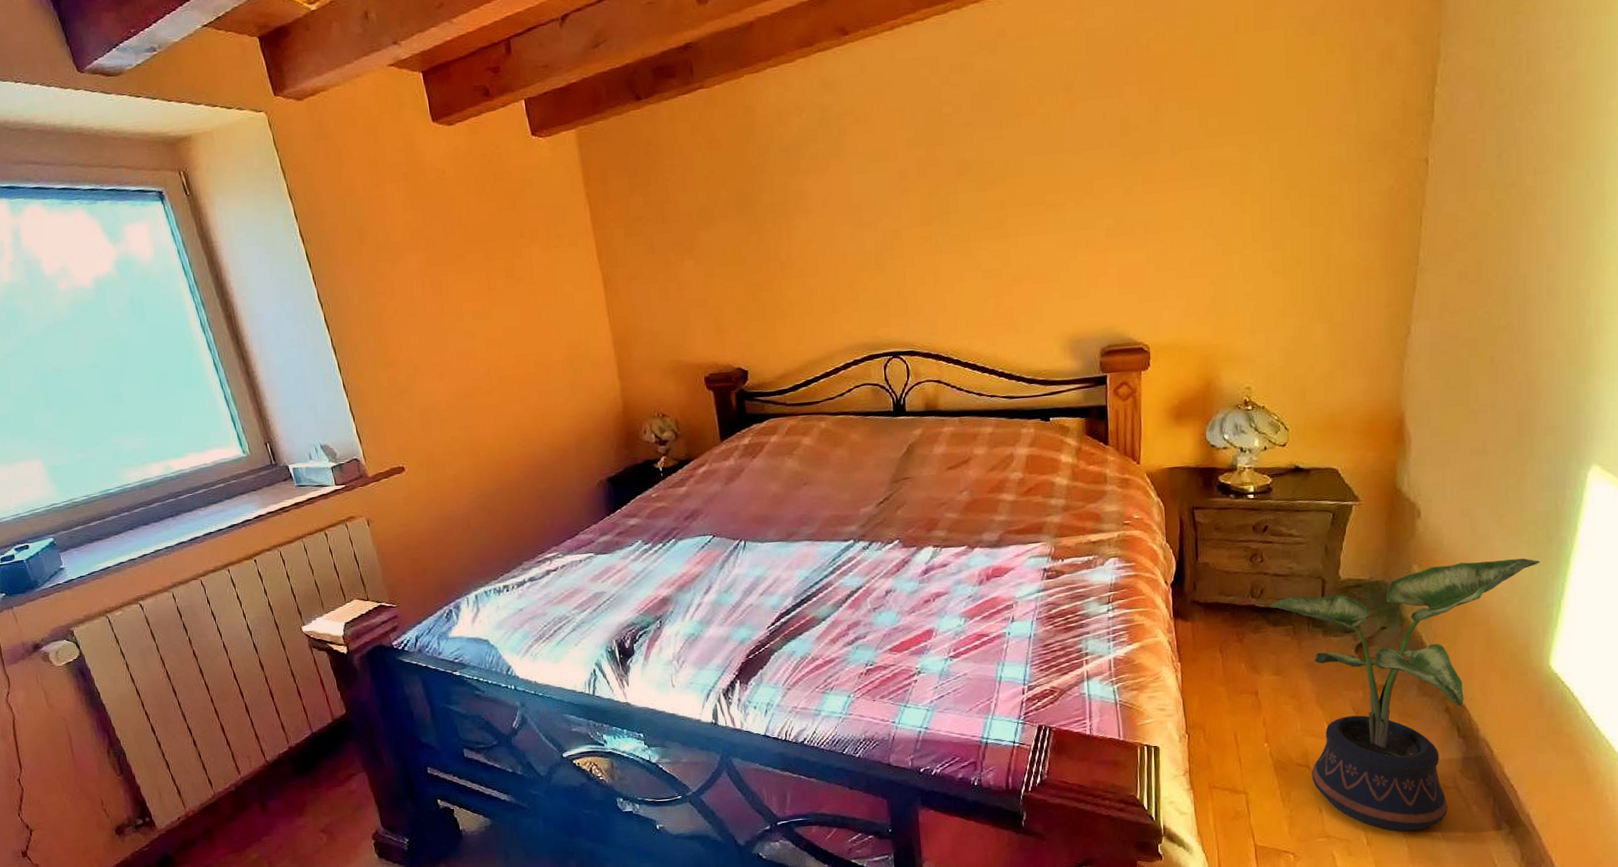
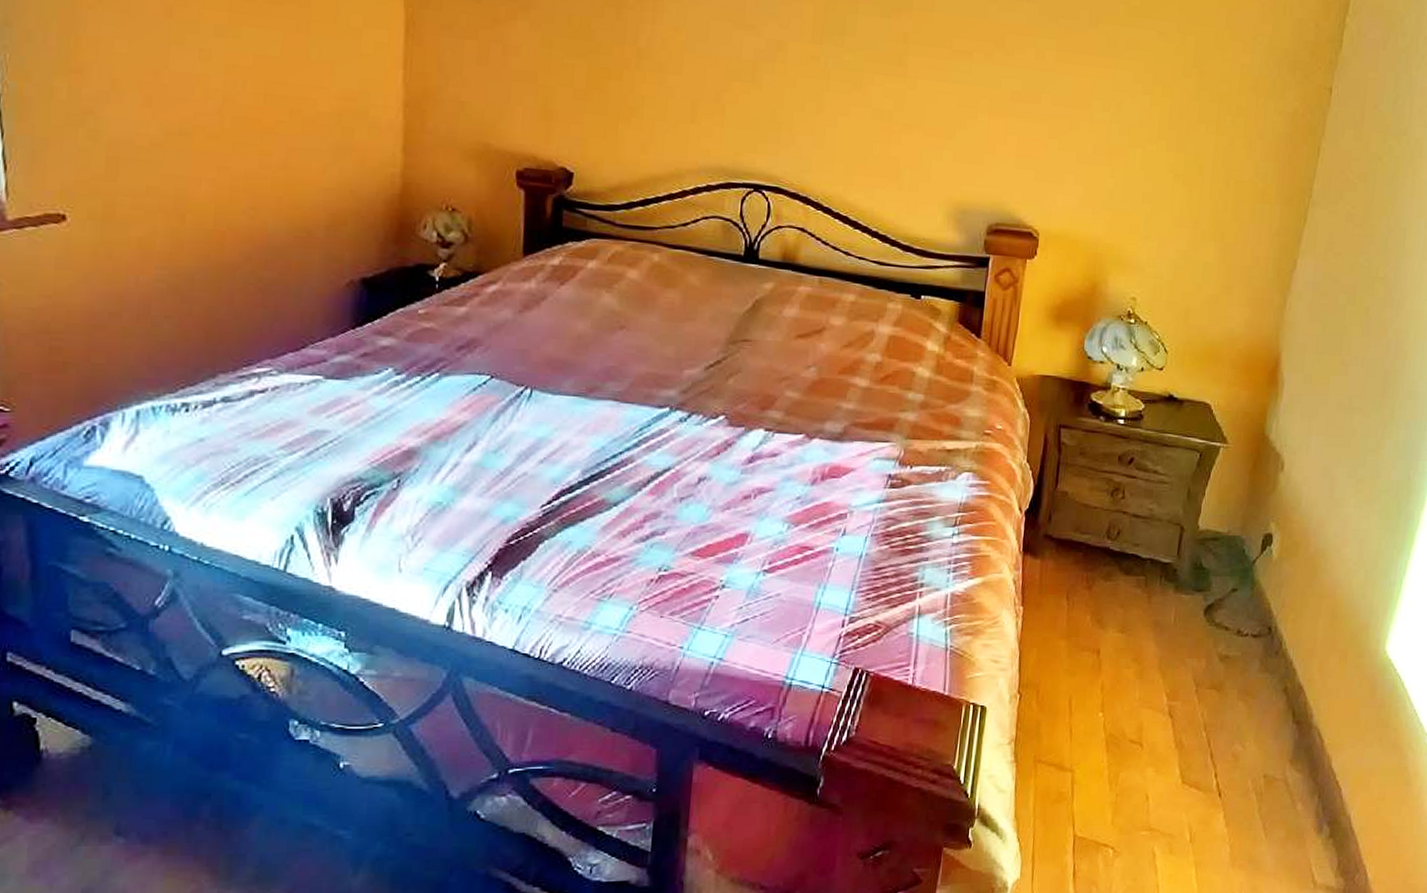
potted plant: present [1269,558,1541,832] -> none [1124,526,1389,829]

